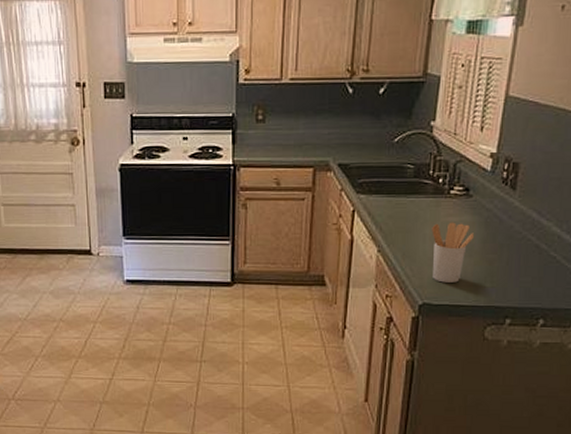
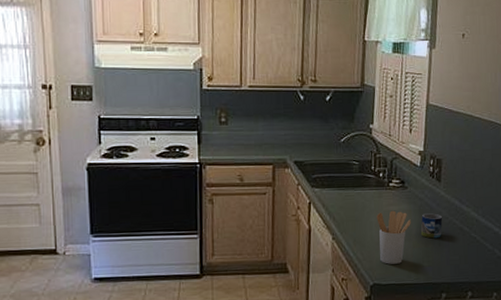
mug: none [484,227,515,256] -> present [420,213,443,239]

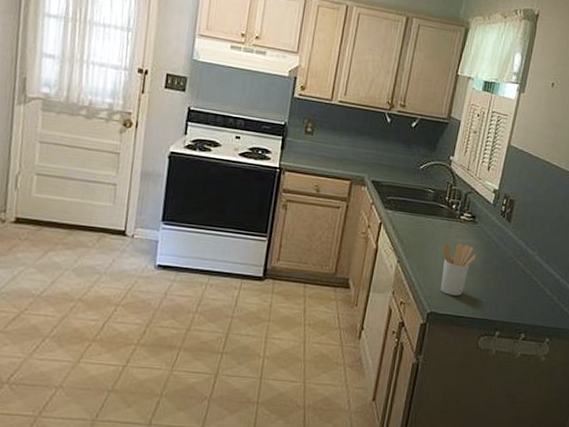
mug: present [420,213,443,239] -> none [483,251,508,277]

